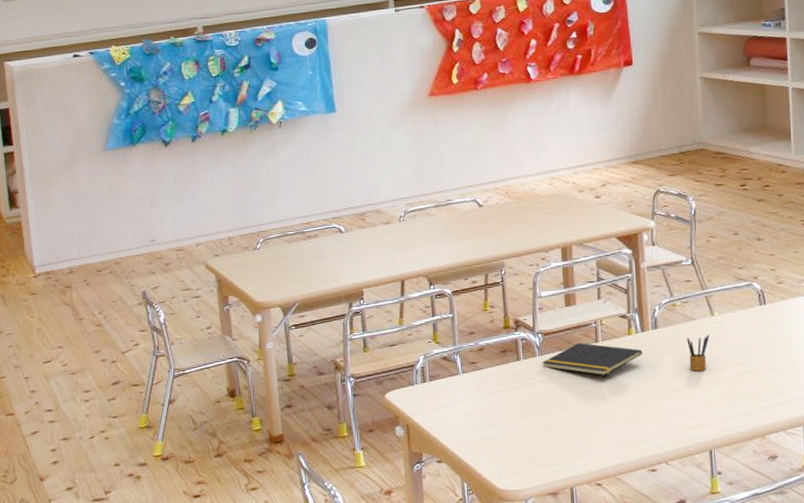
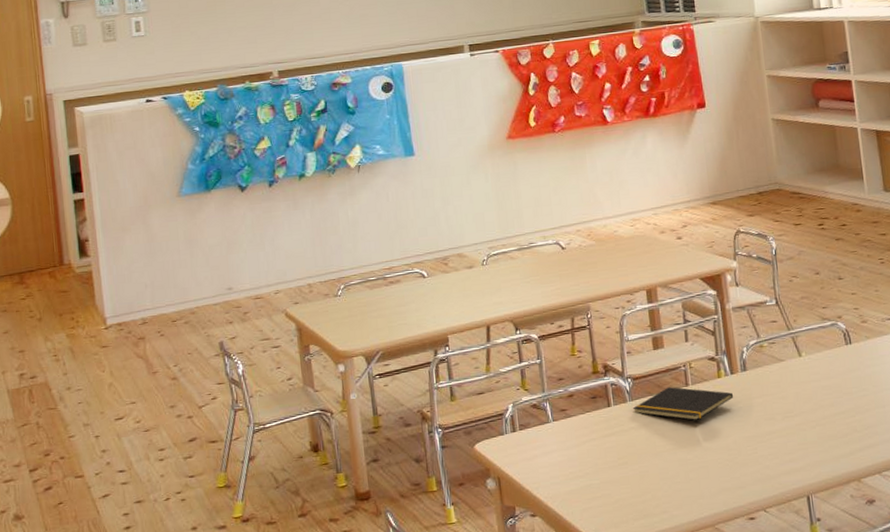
pencil box: present [687,334,710,371] -> none [776,375,799,414]

